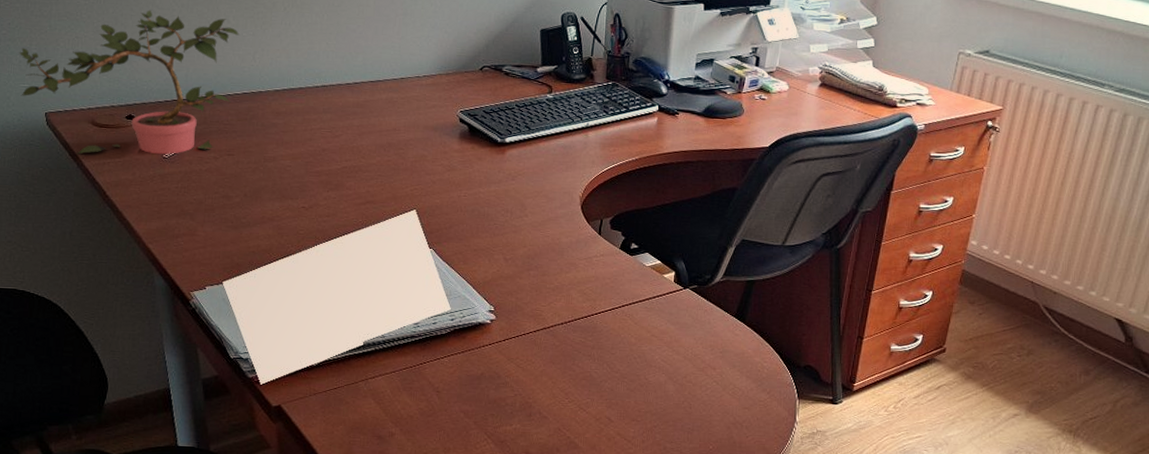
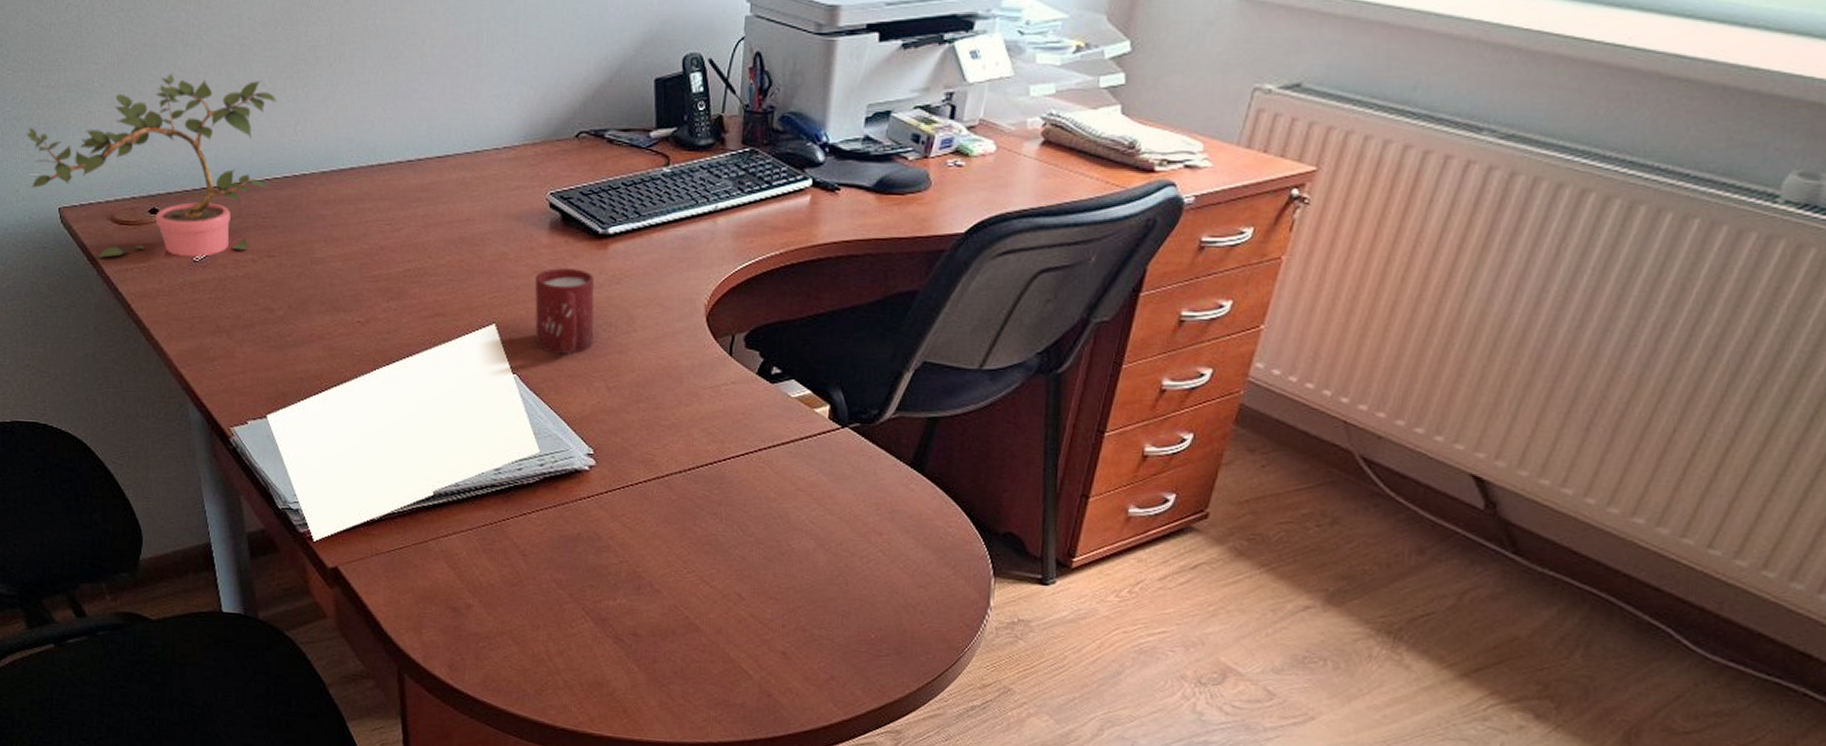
cup: none [447,167,495,233] -> present [534,268,595,354]

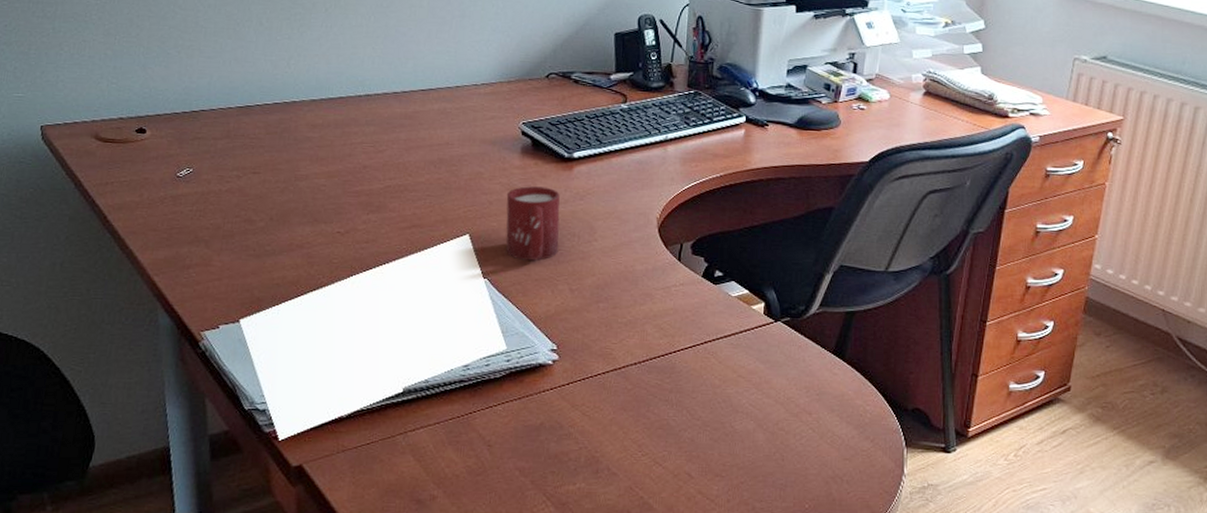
potted plant: present [26,73,277,259] -> none [13,10,273,173]

